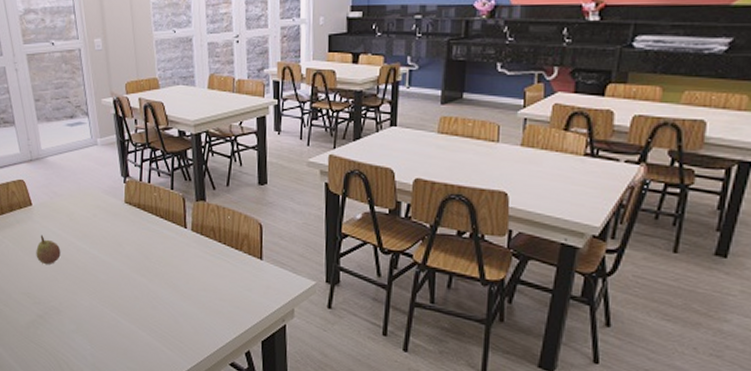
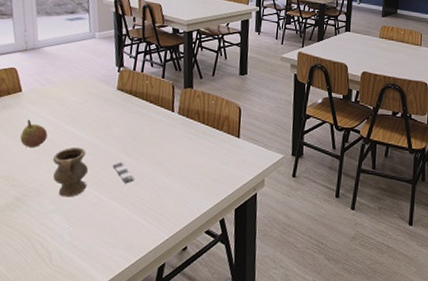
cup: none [69,265,150,318] -> present [53,147,134,197]

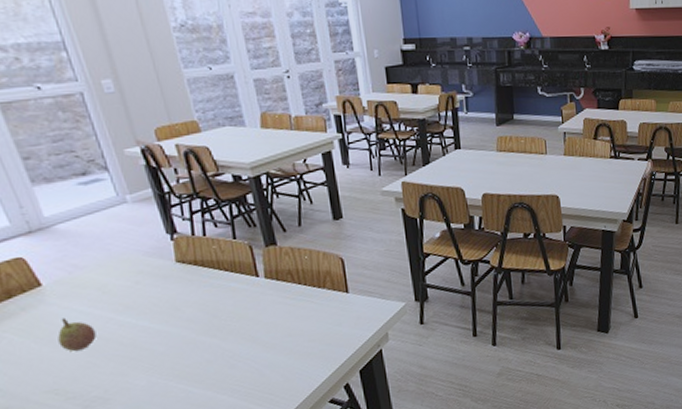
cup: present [53,147,134,197] -> none [112,338,227,399]

